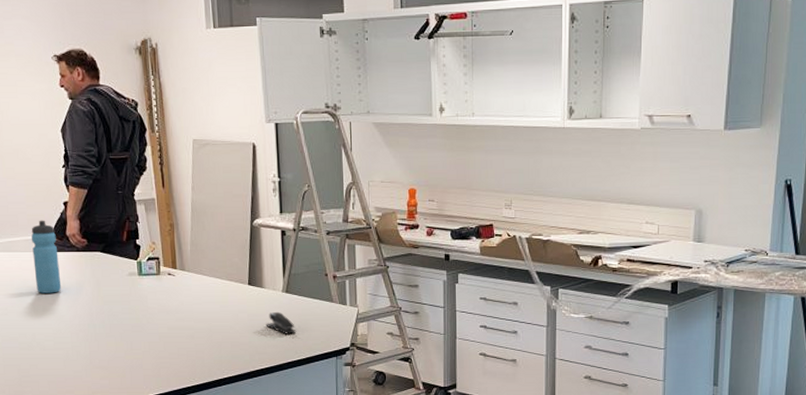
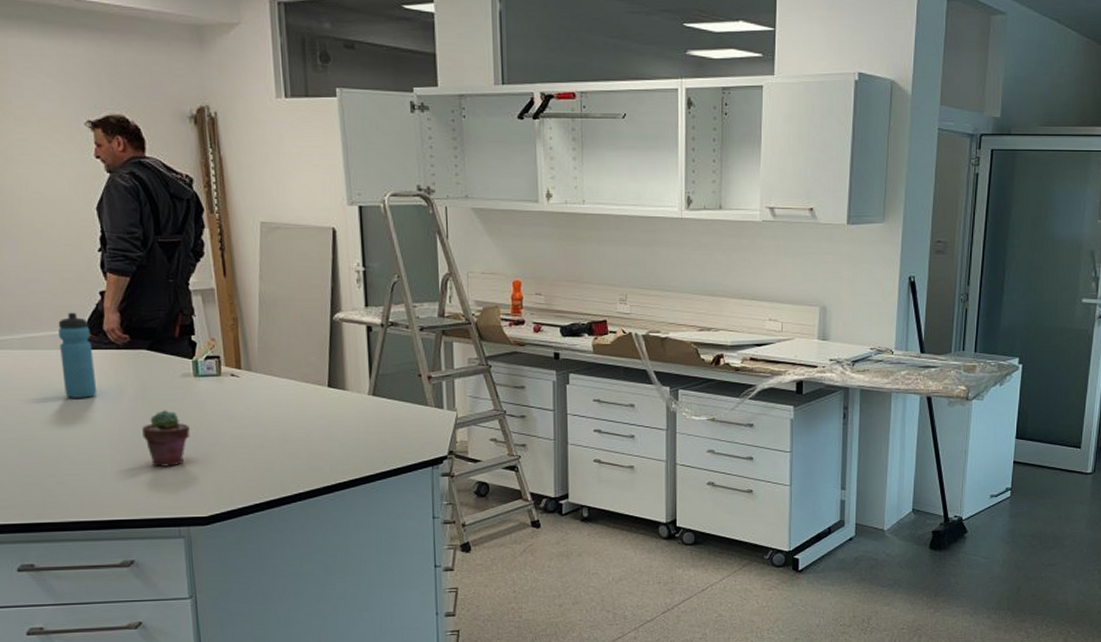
potted succulent: none [97,304,135,353] -> present [142,410,190,467]
stapler: present [266,311,297,334] -> none [349,417,386,442]

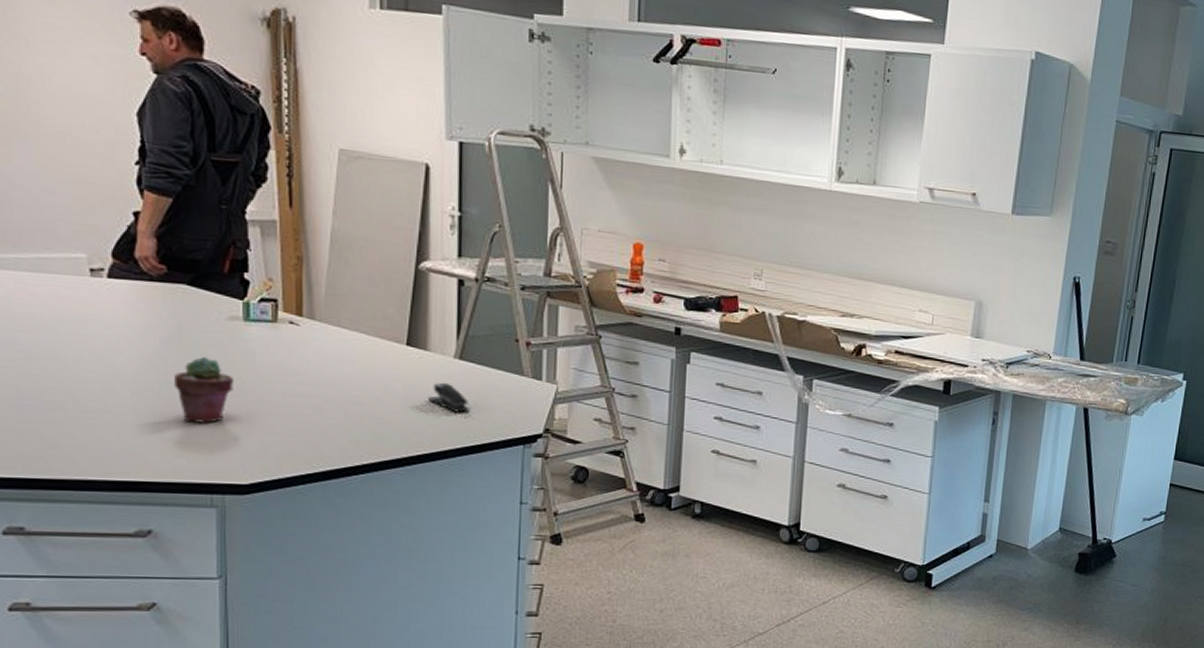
water bottle: present [58,312,97,398] -> none [77,232,121,335]
stapler: none [349,417,386,442] -> present [428,382,471,413]

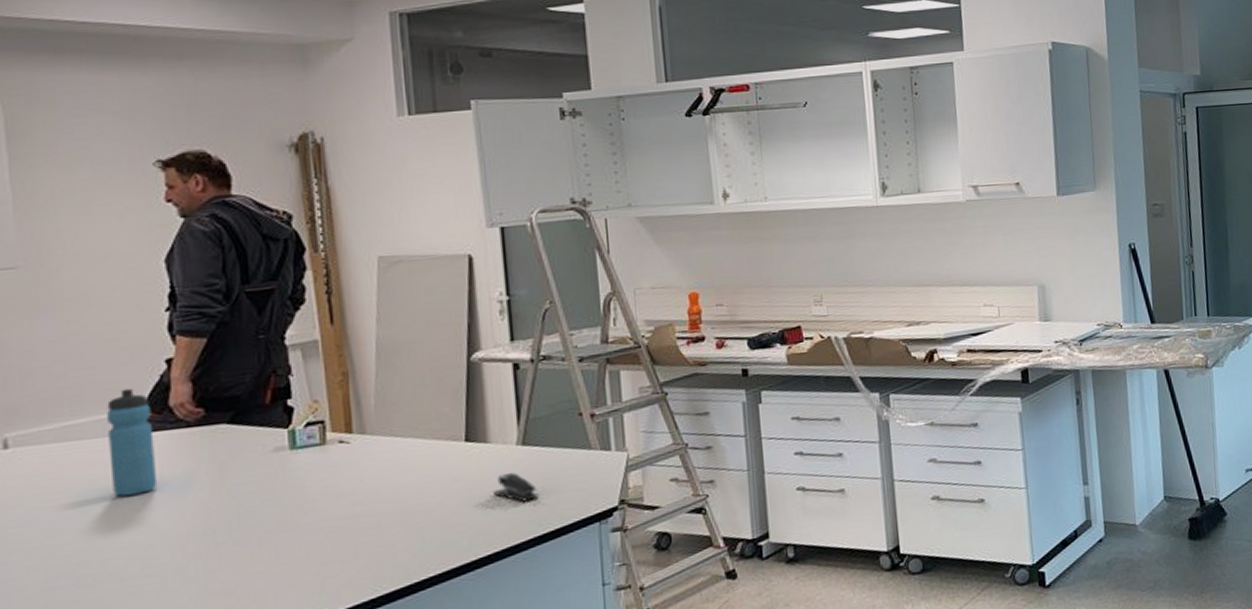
water bottle: none [77,232,121,335] -> present [107,388,158,497]
potted succulent: present [174,357,233,423] -> none [218,496,283,570]

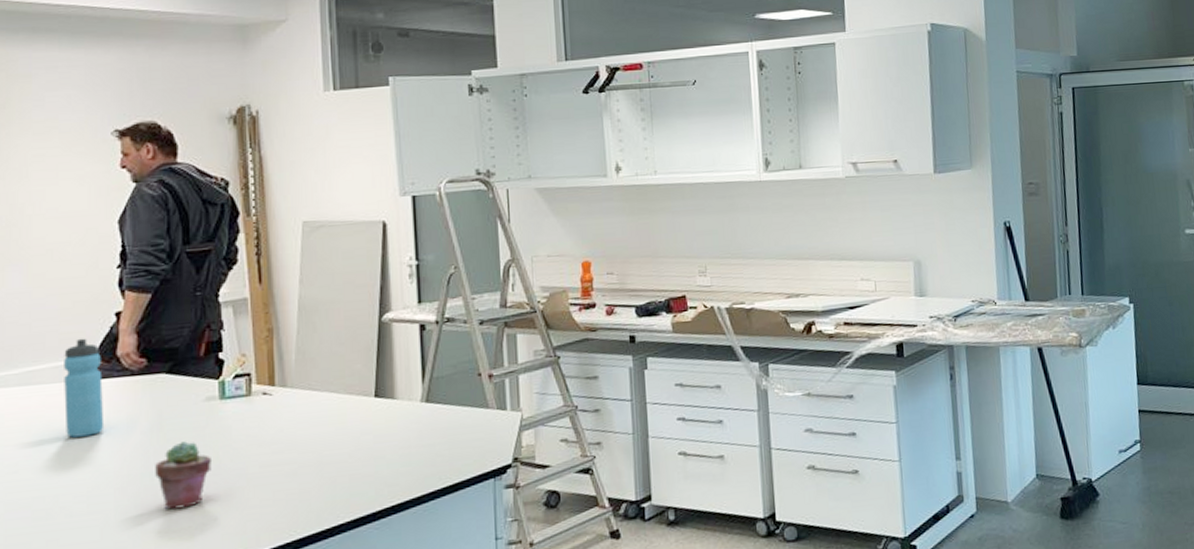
potted succulent: none [218,496,283,570] -> present [155,441,211,510]
stapler: present [493,472,540,502] -> none [398,427,440,456]

